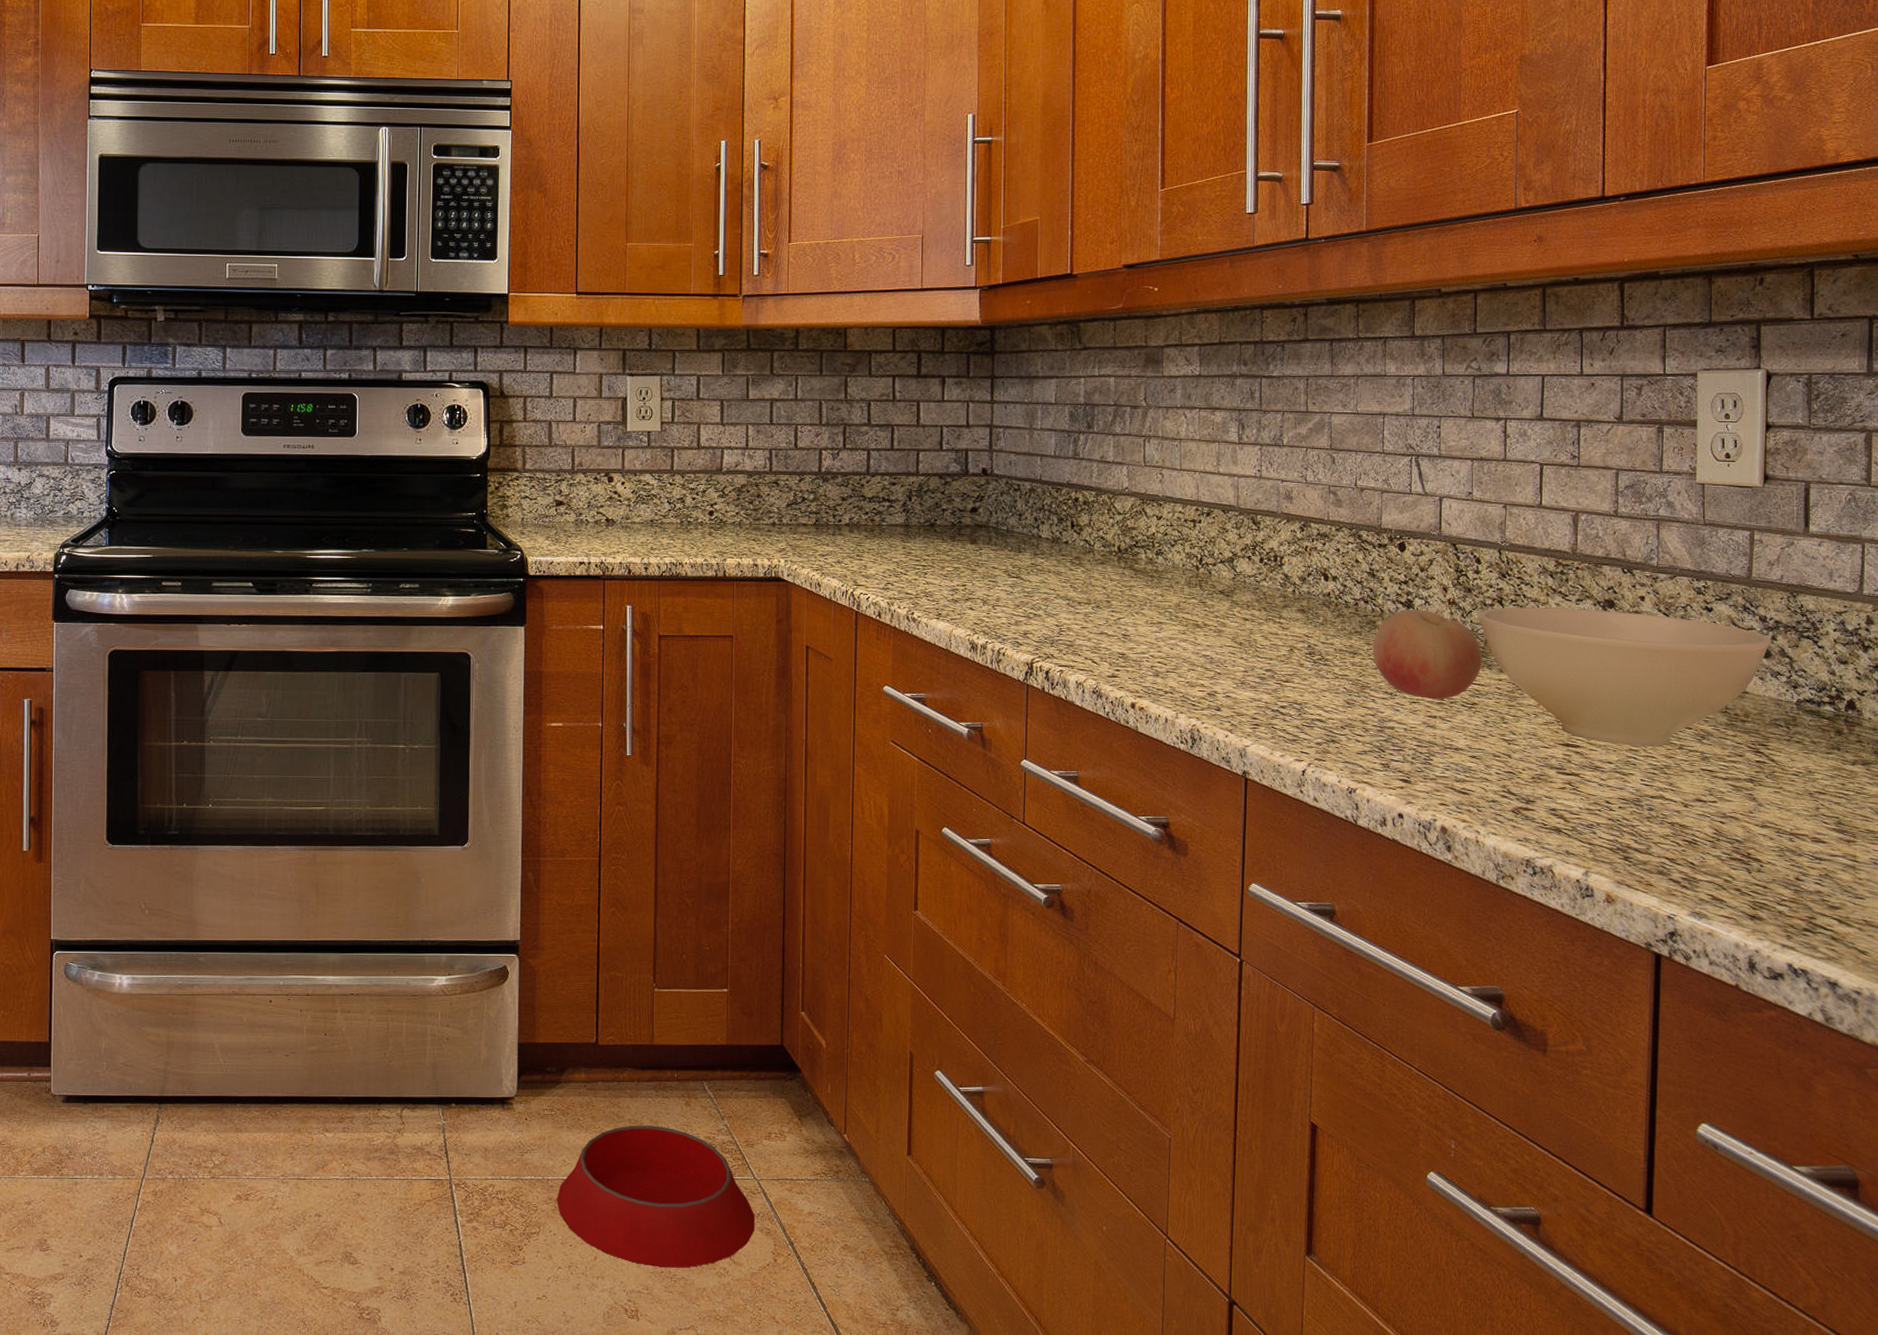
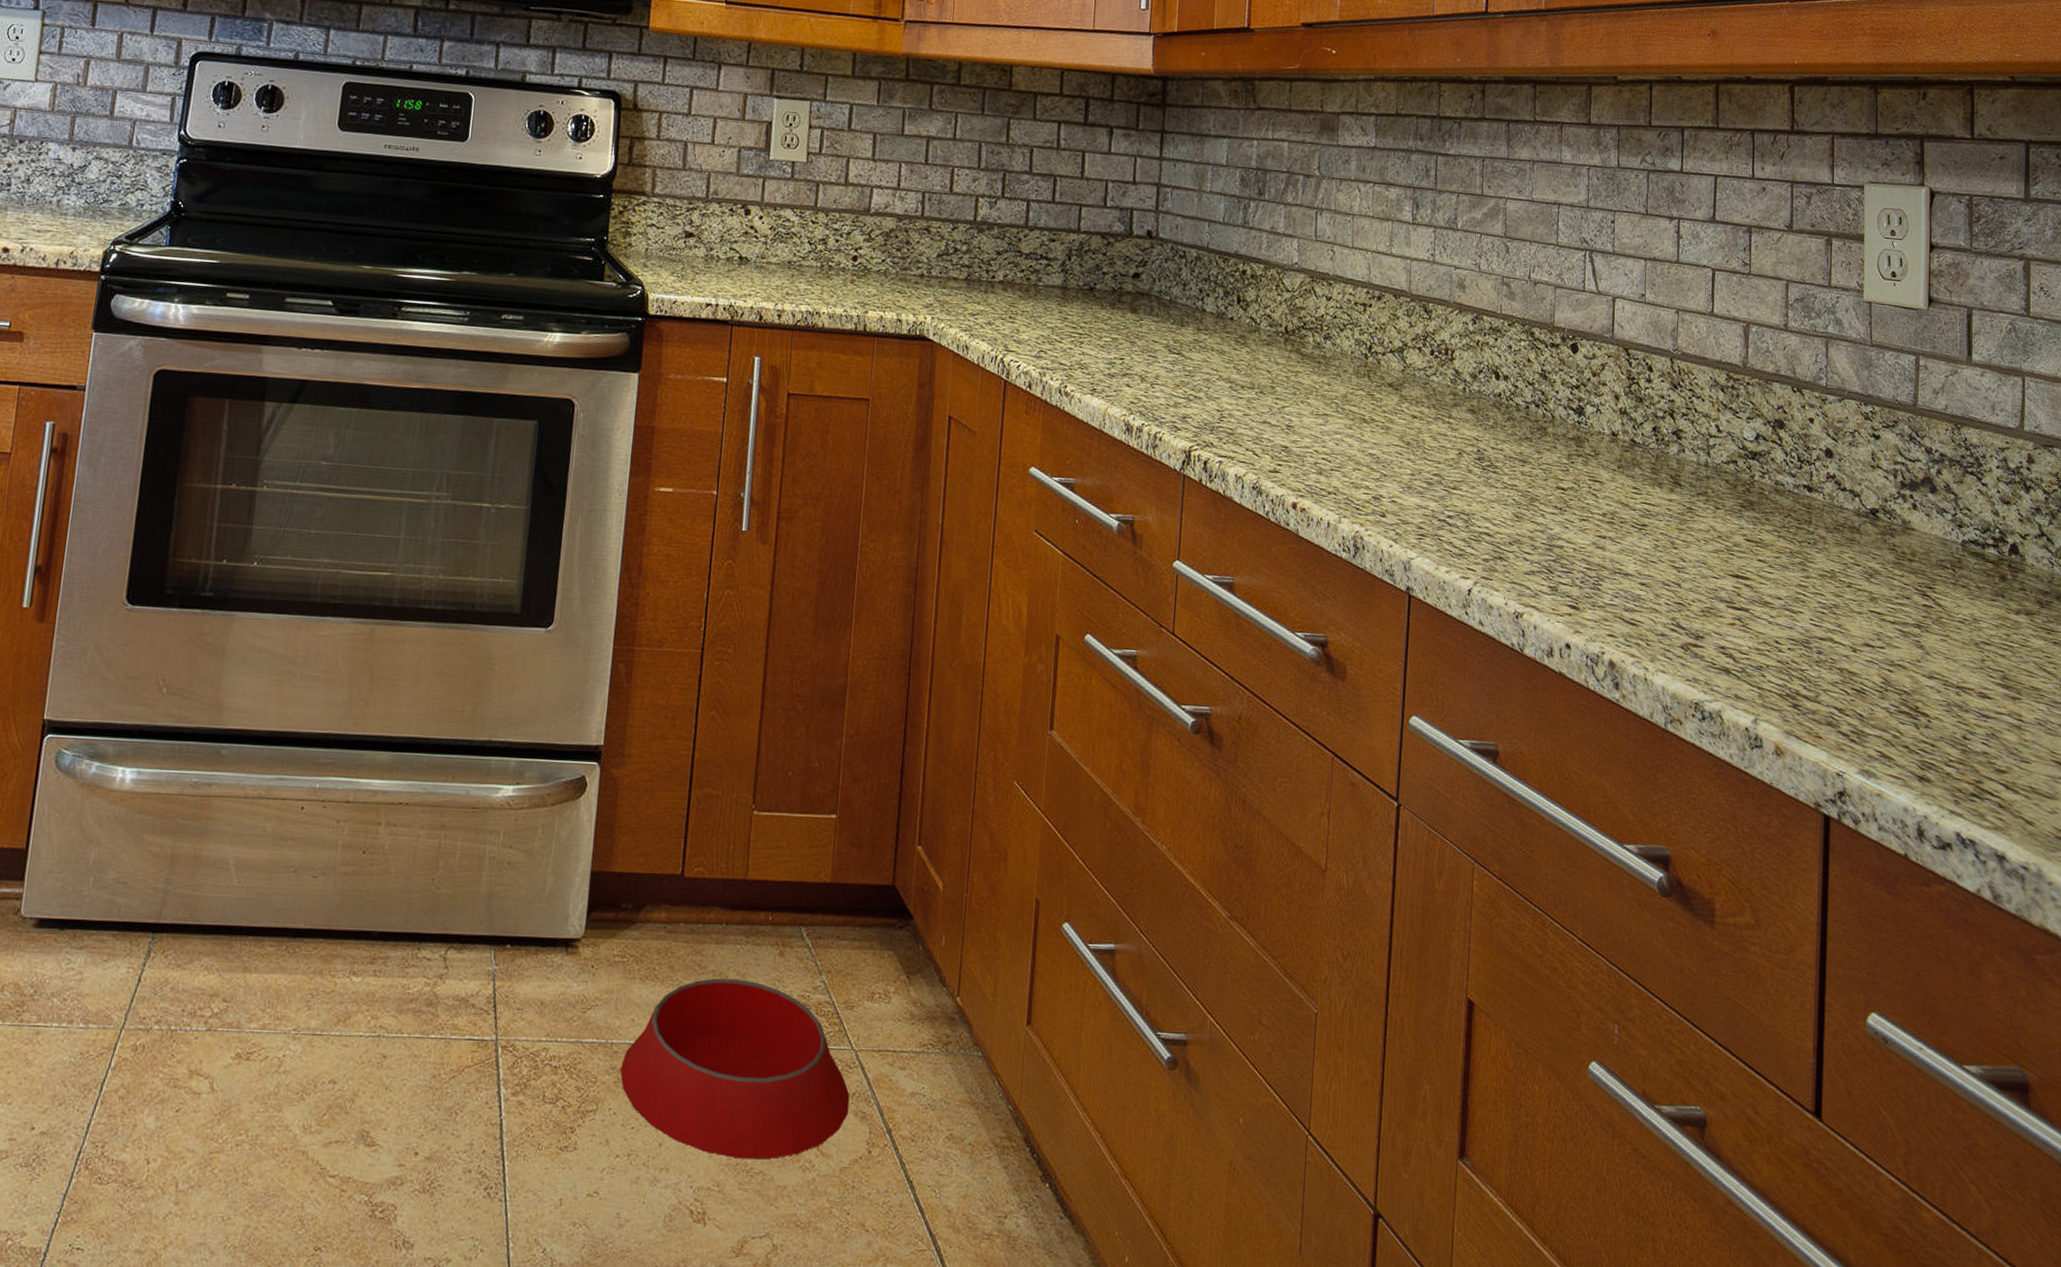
fruit: present [1372,609,1483,700] -> none [1542,416,1654,519]
bowl: present [1476,607,1772,747] -> none [1648,421,1937,584]

